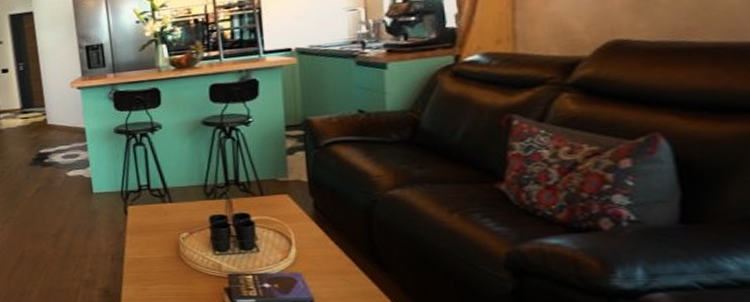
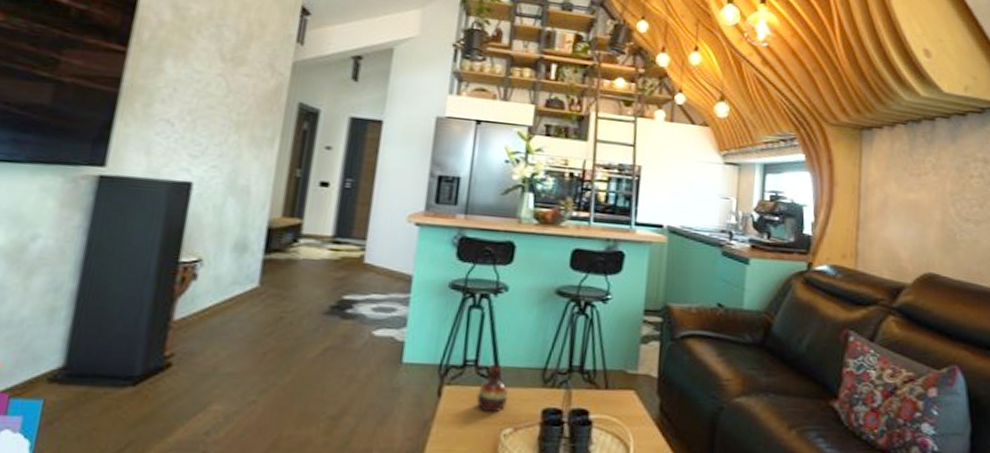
vase: none [154,186,180,223] -> present [476,364,509,413]

